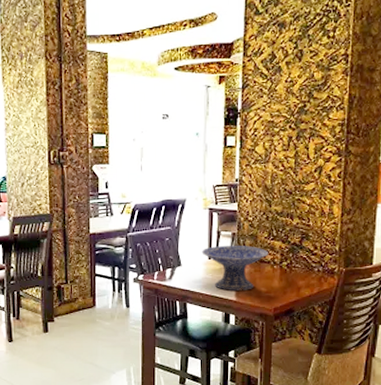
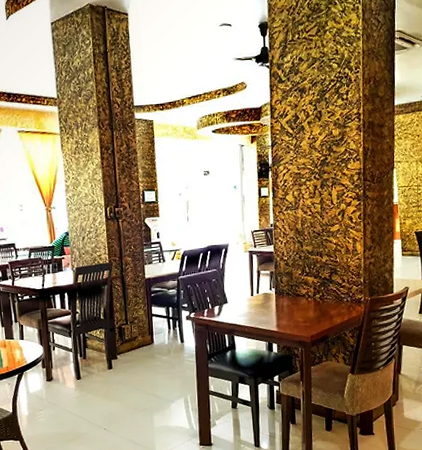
decorative bowl: present [202,245,268,291] -> none [245,282,303,323]

